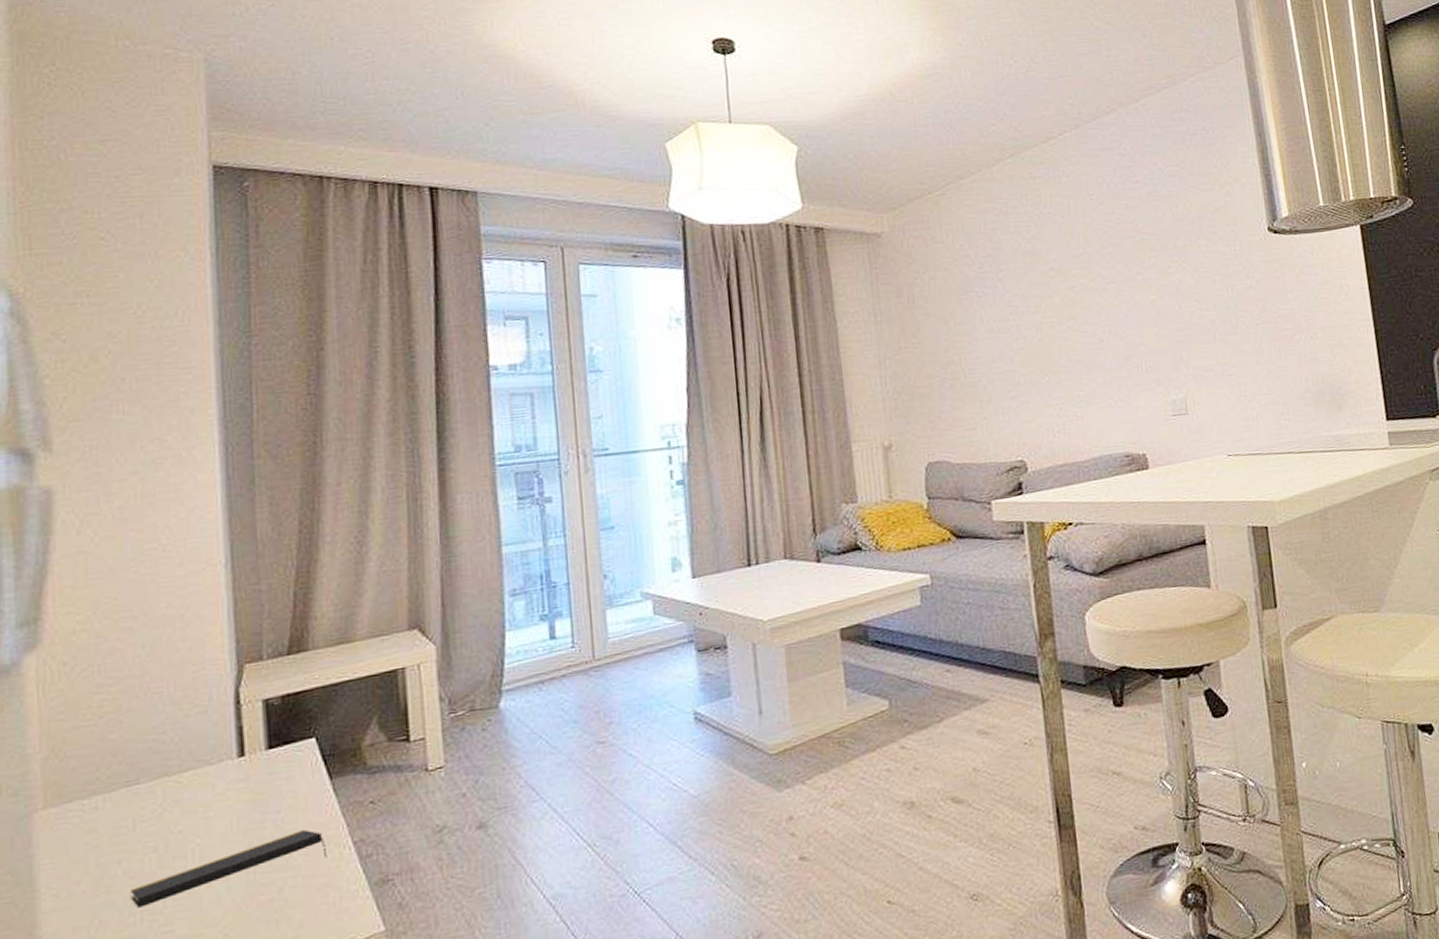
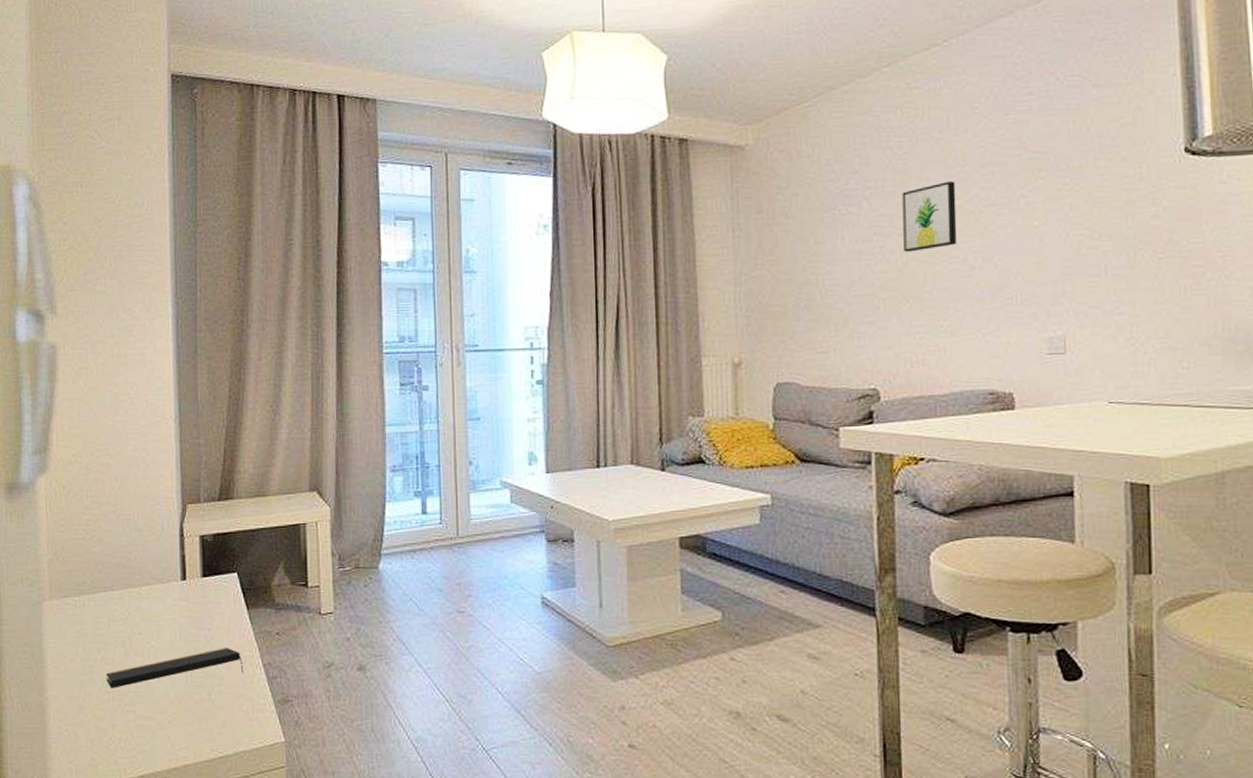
wall art: none [1033,262,1085,329] -> present [902,181,957,252]

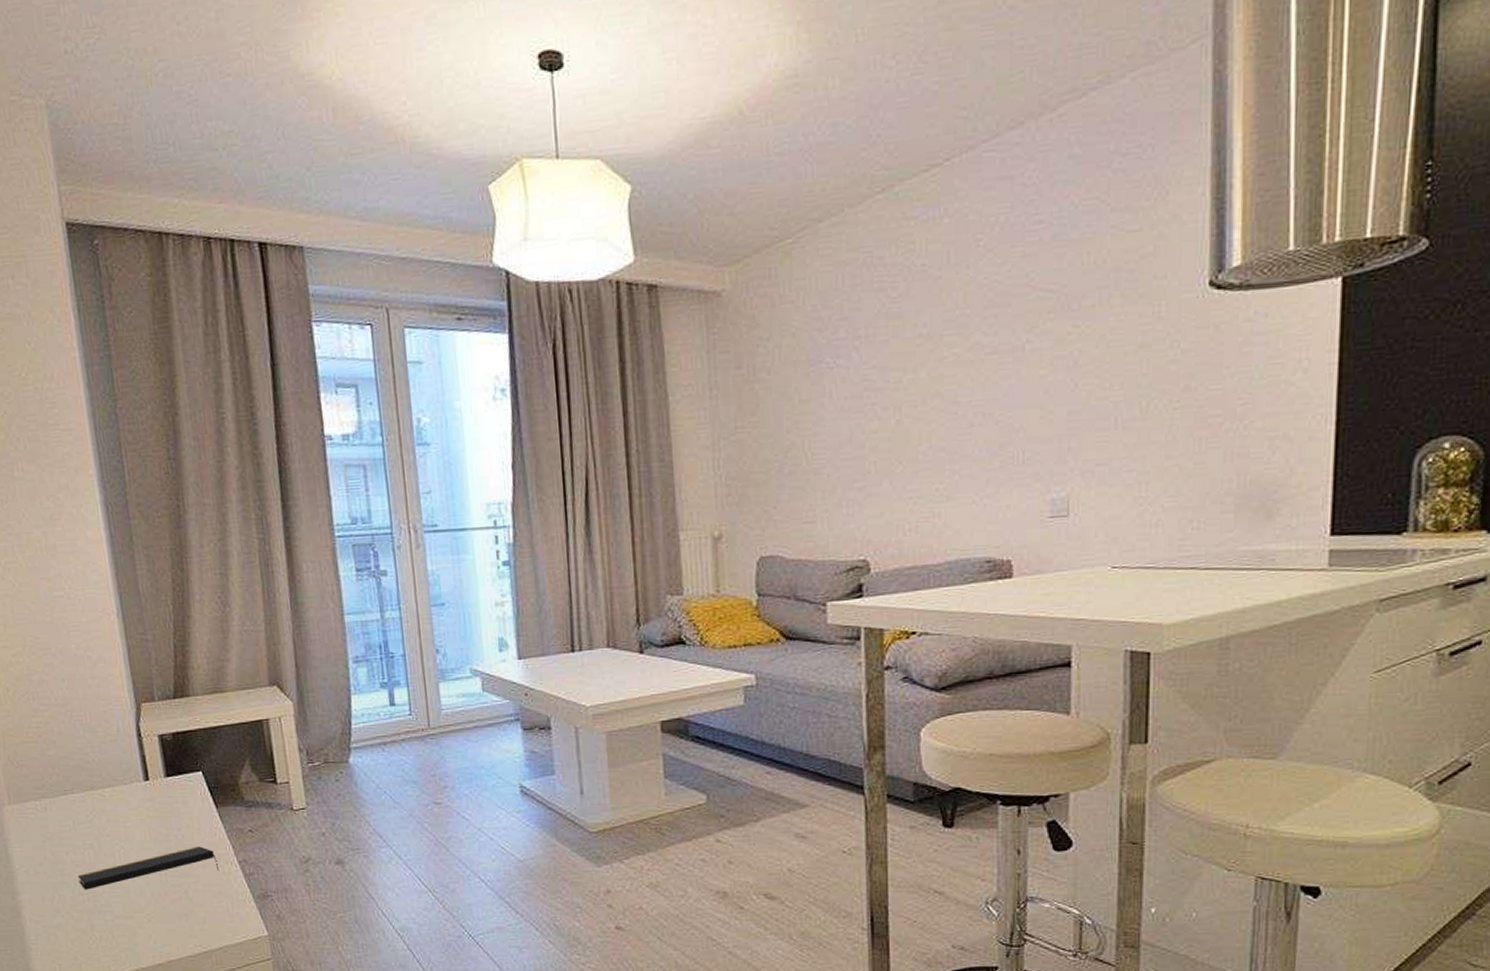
wall art: present [902,181,957,252] -> none [896,326,956,409]

